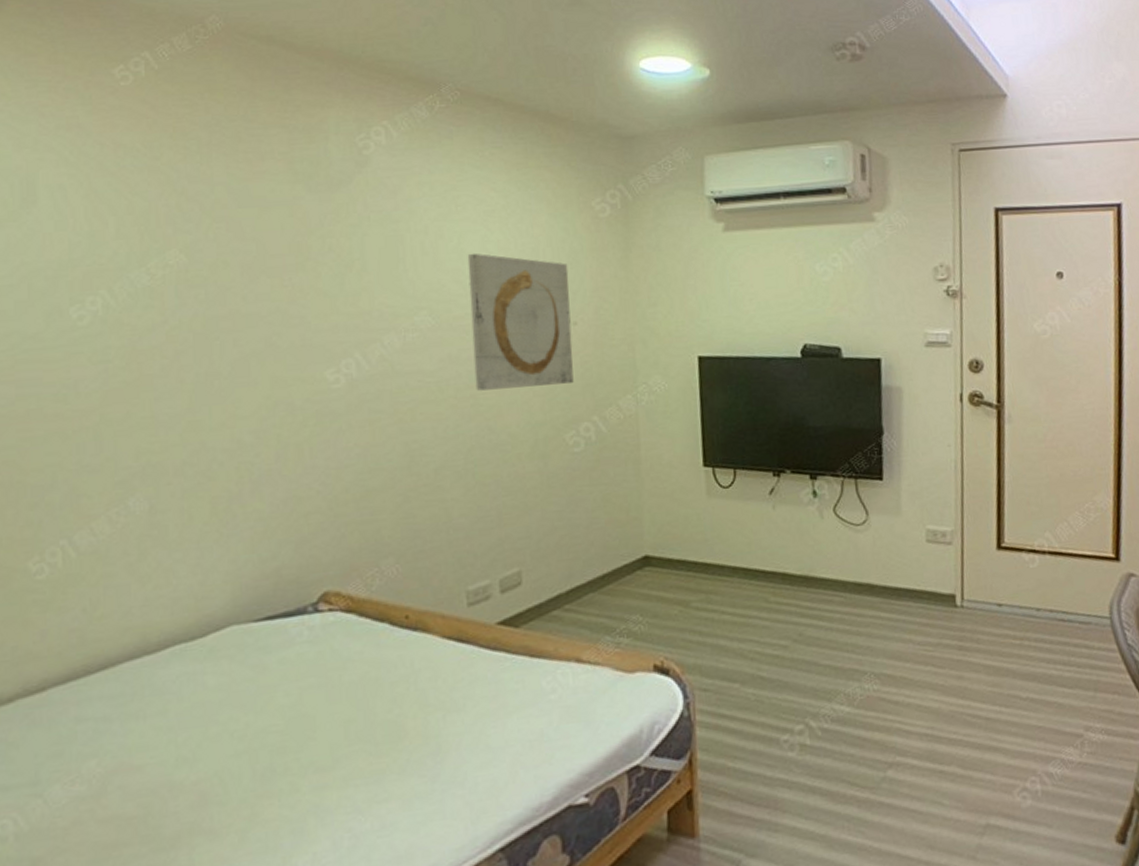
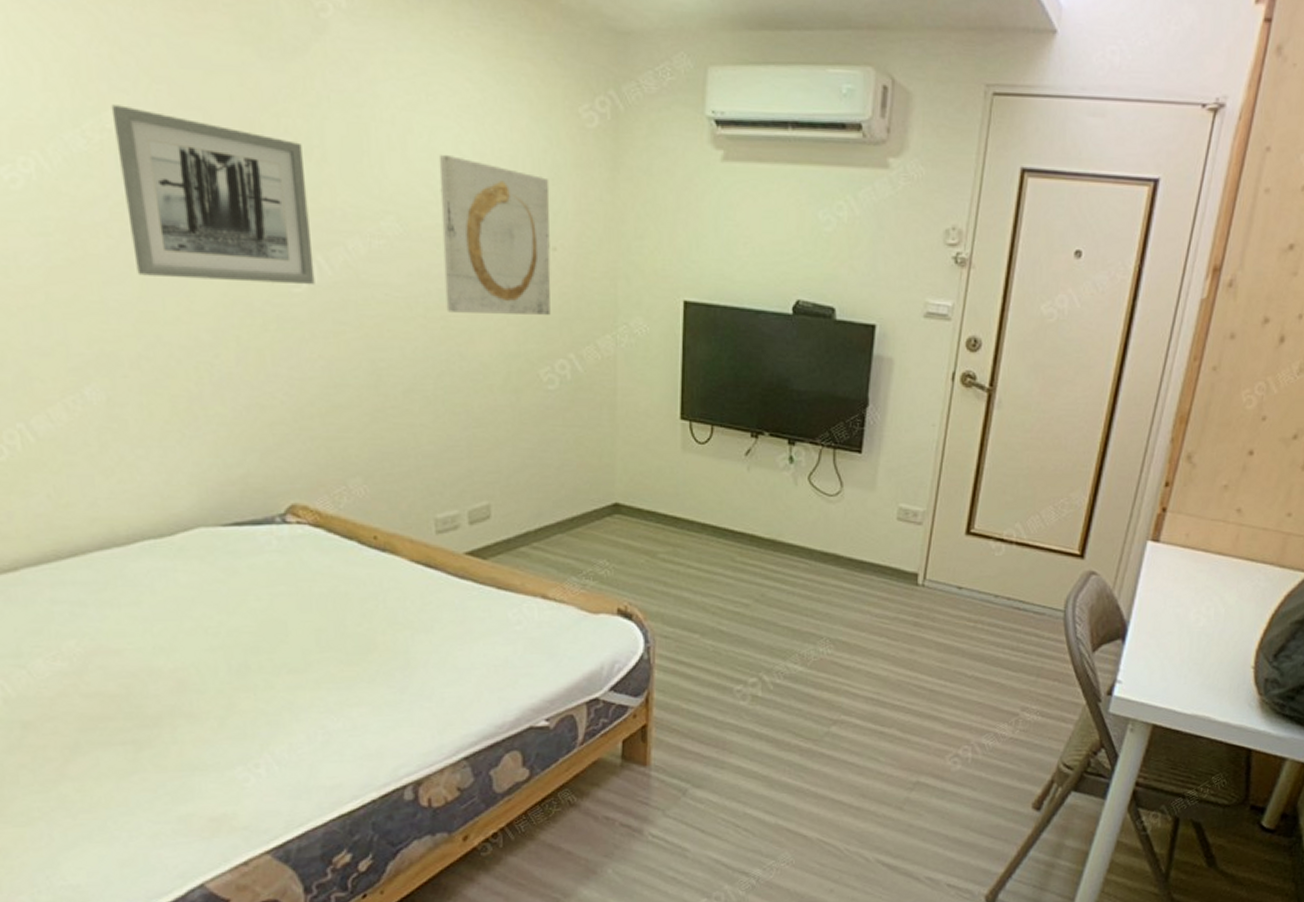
wall art: none [174,244,353,389] -> present [111,104,315,285]

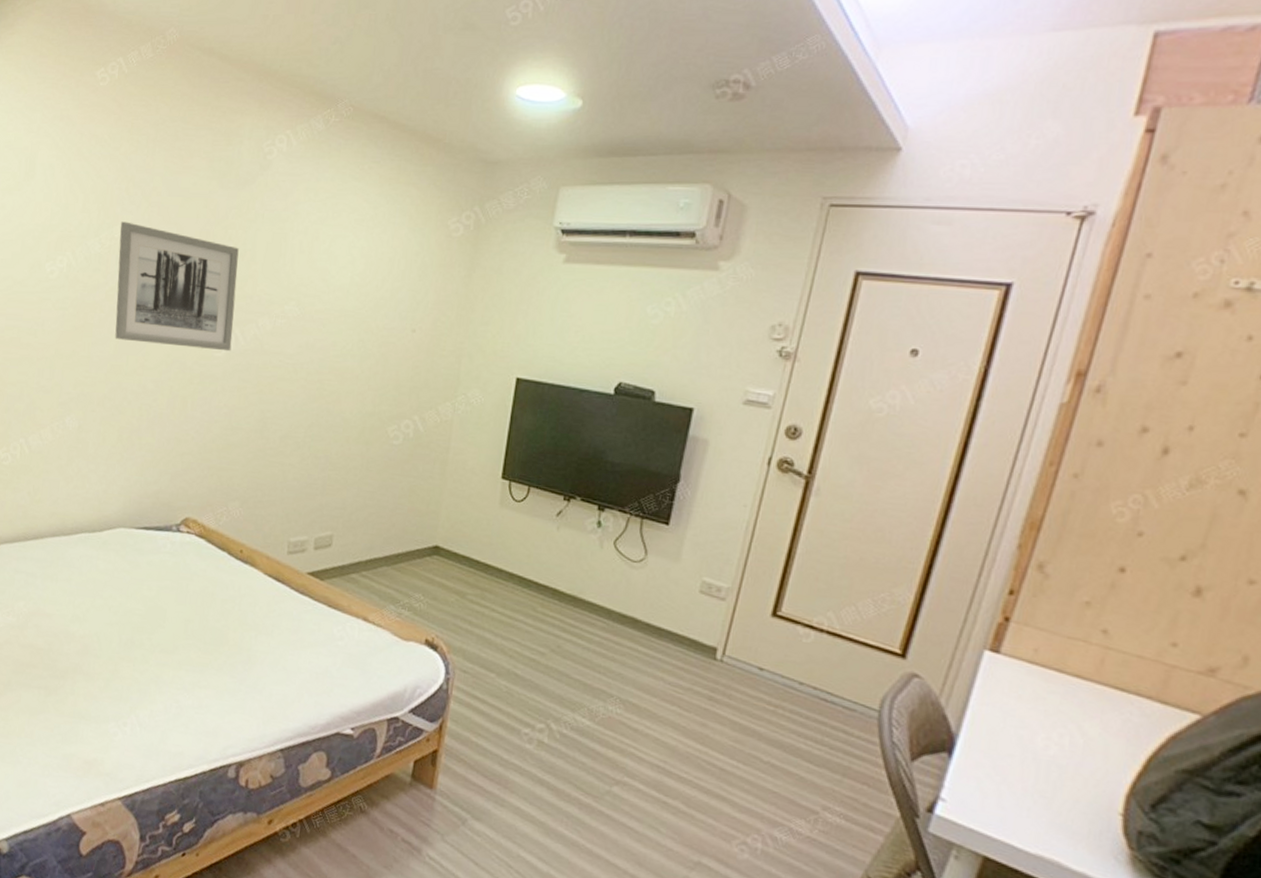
wall art: present [438,154,551,315] -> none [323,256,417,383]

